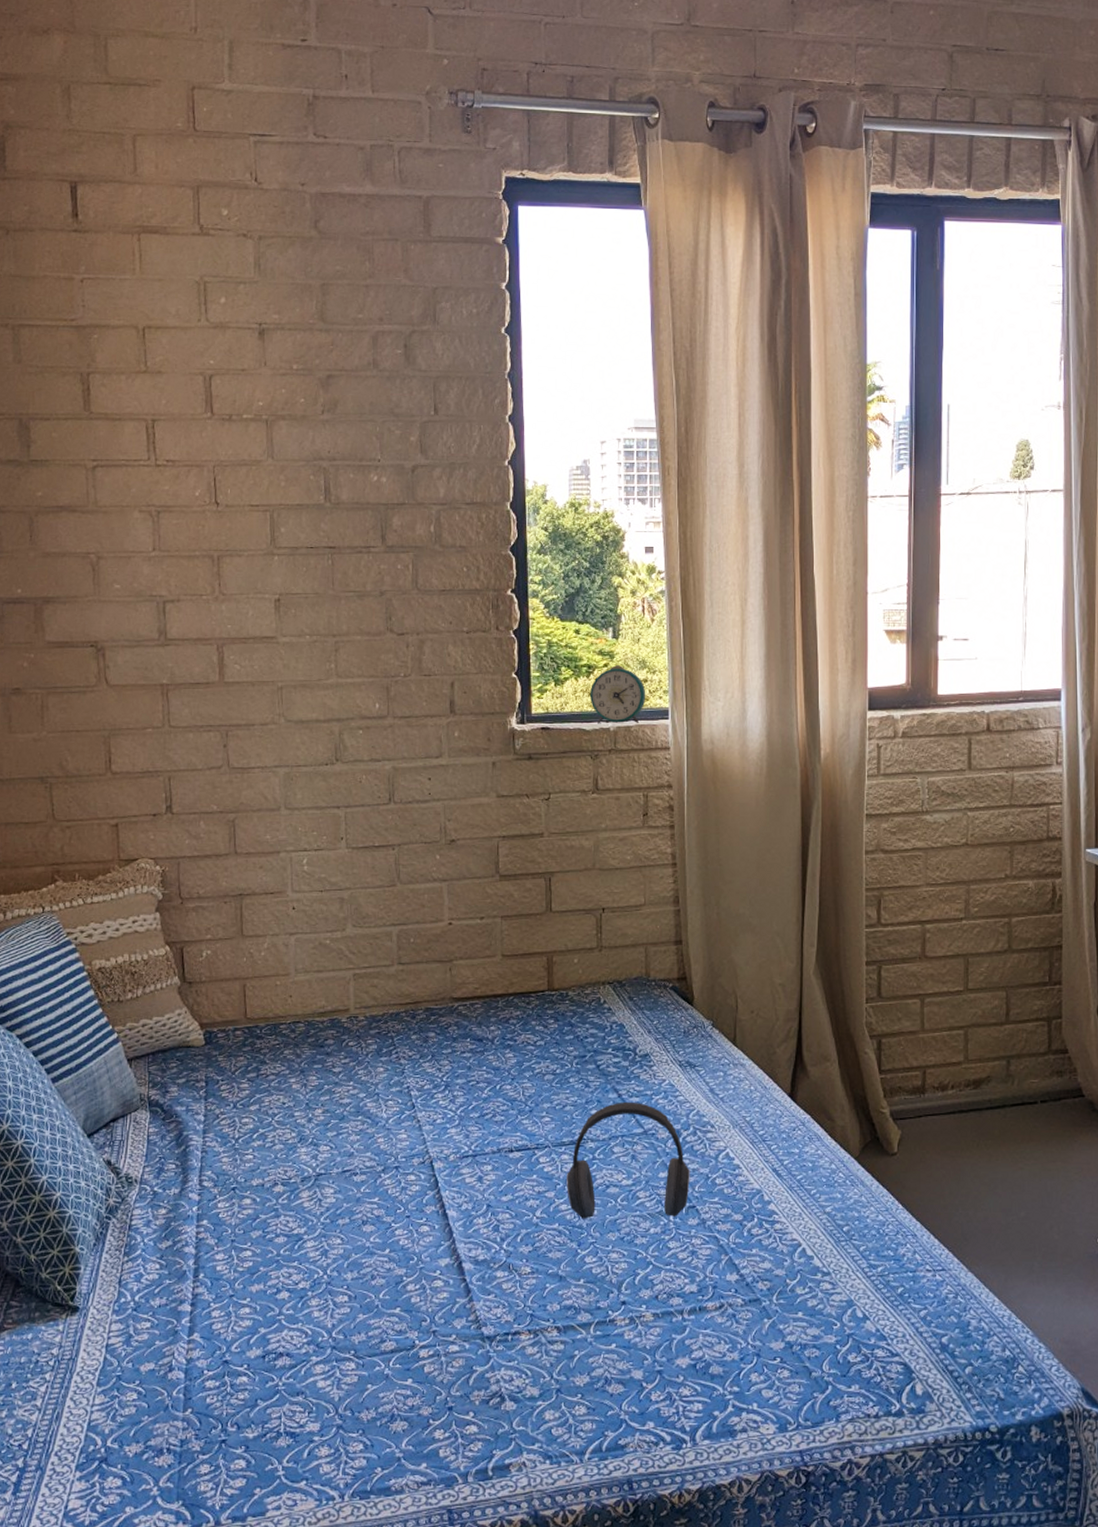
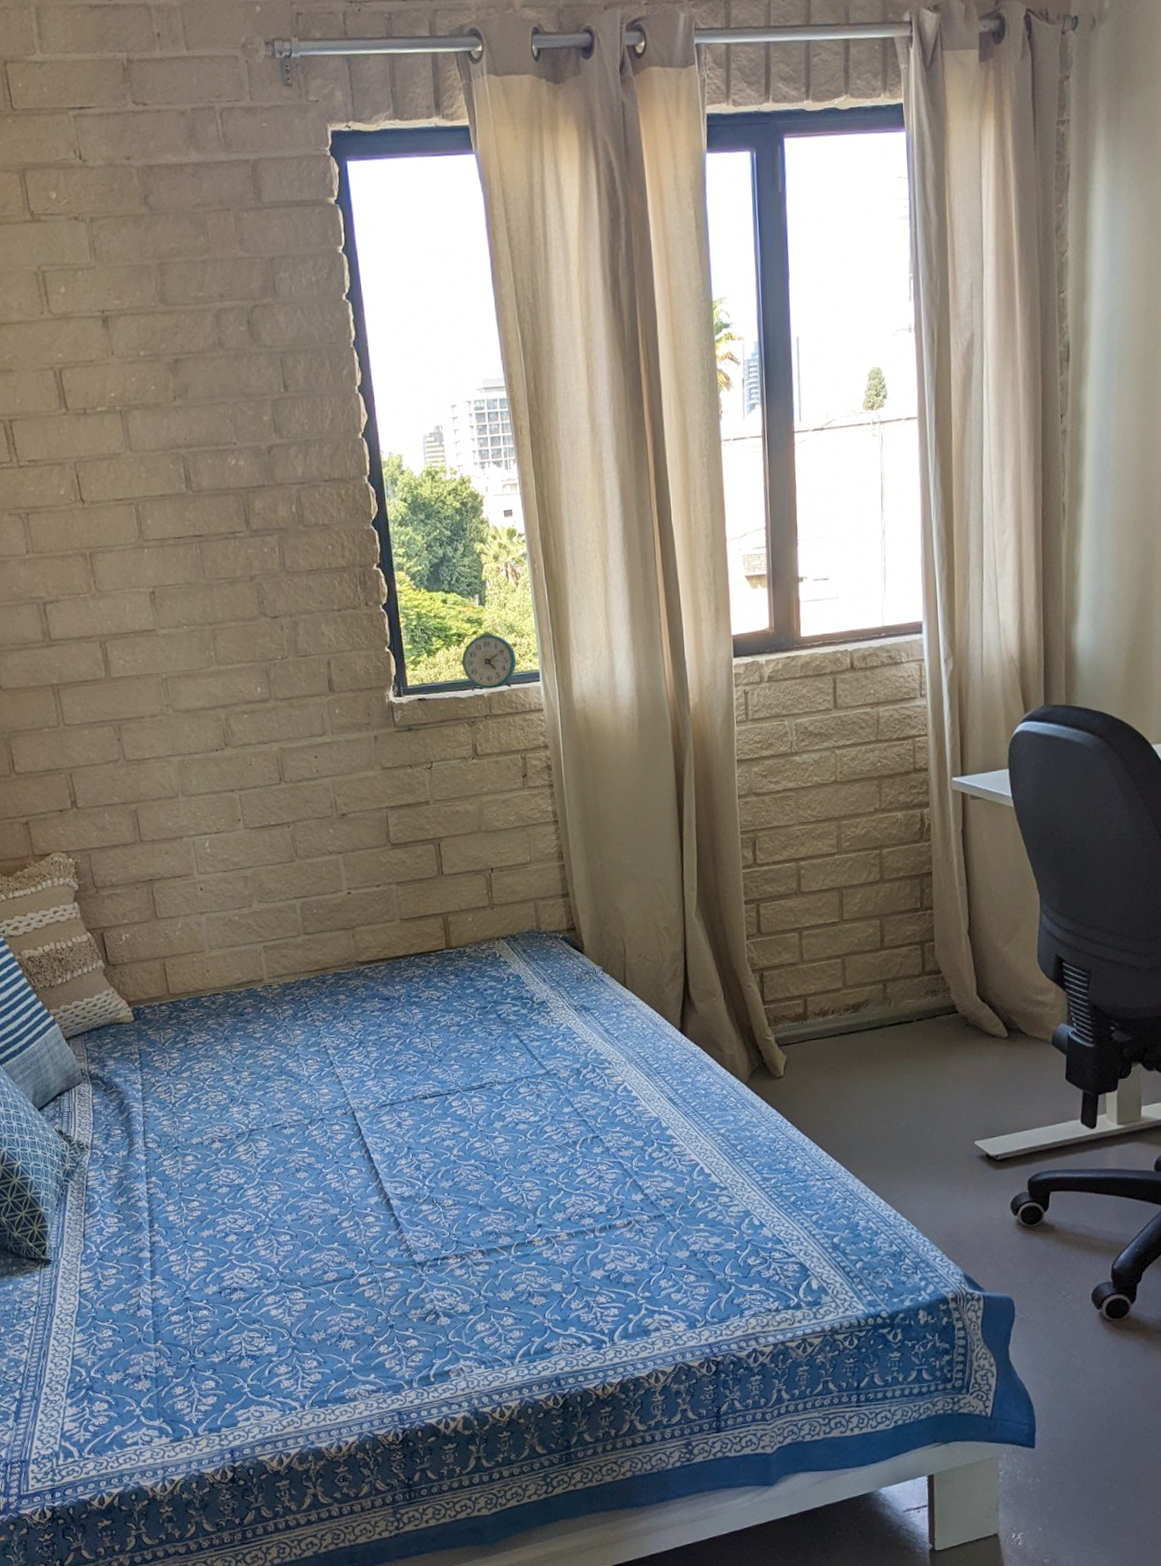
headphones: present [566,1101,690,1219] -> none [478,1046,593,1154]

